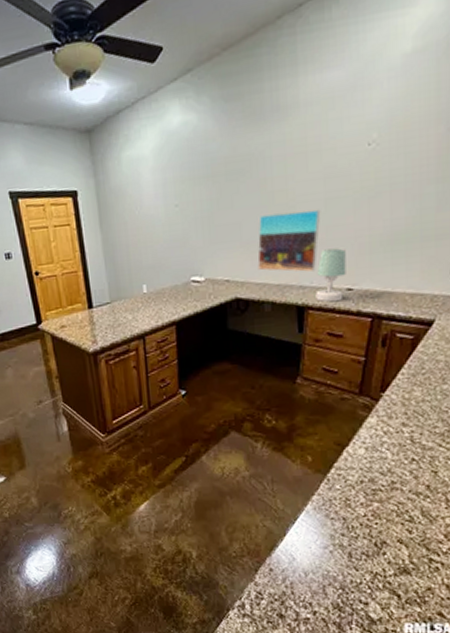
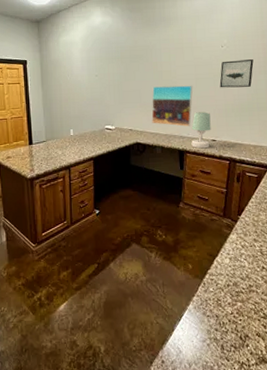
wall art: none [362,161,419,211] -> present [219,59,254,88]

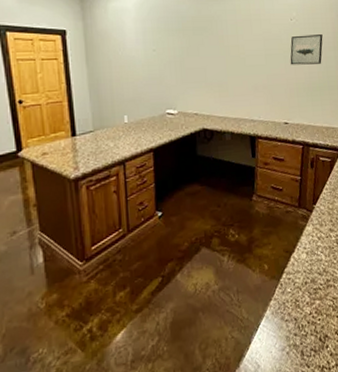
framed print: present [151,85,193,127] -> none [219,62,263,109]
table lamp: present [191,112,211,149] -> none [262,91,283,133]

